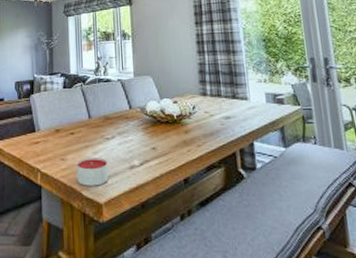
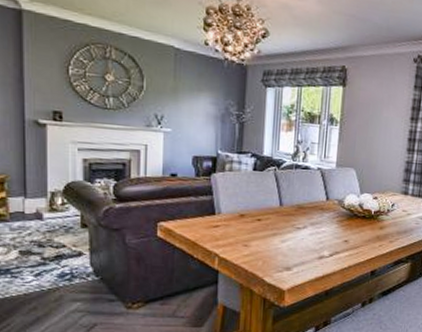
candle: present [76,158,109,186] -> none [260,245,296,274]

